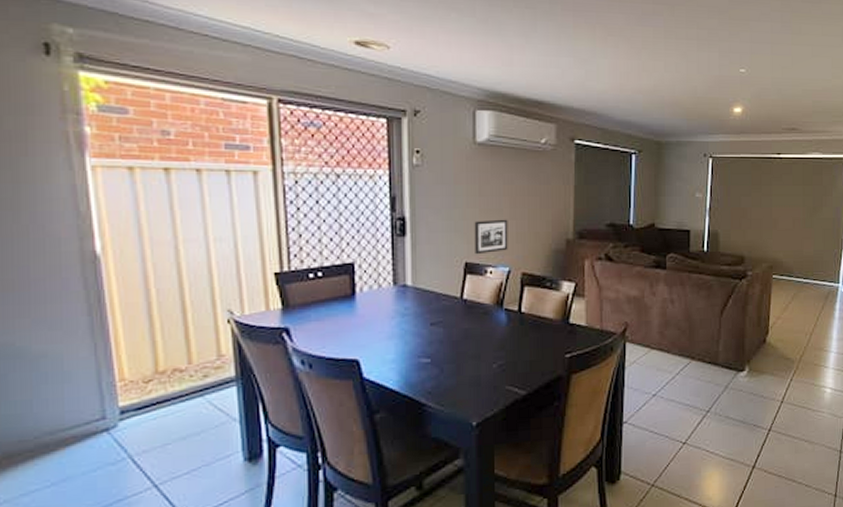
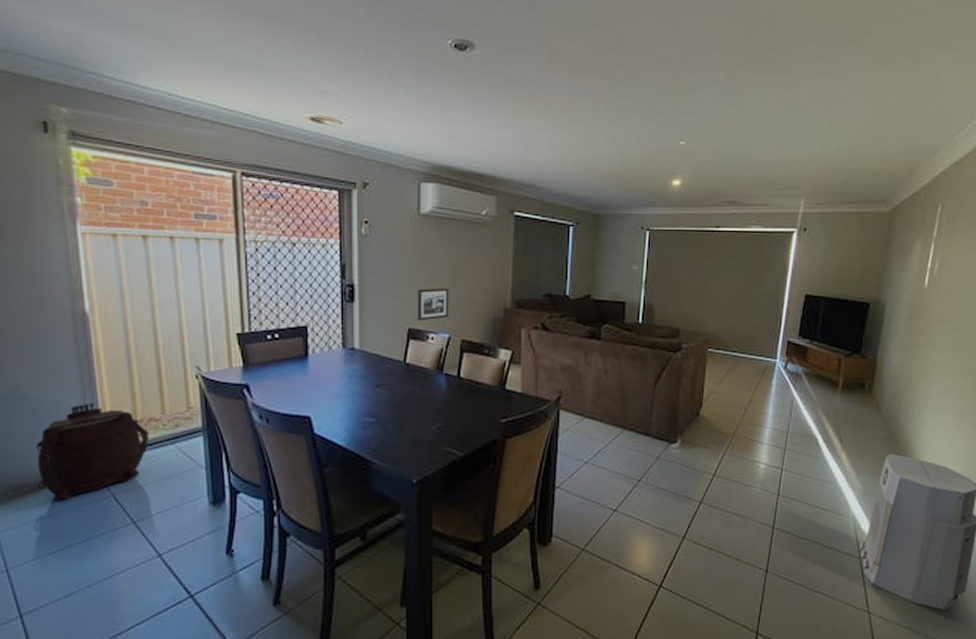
backpack: none [35,354,173,467] -> present [35,402,149,501]

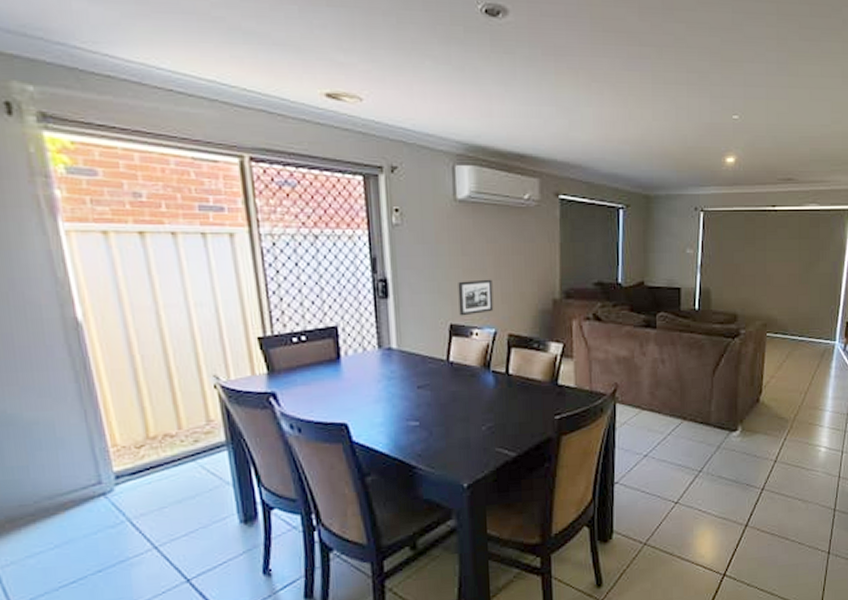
backpack: present [35,402,149,501] -> none [32,420,165,531]

